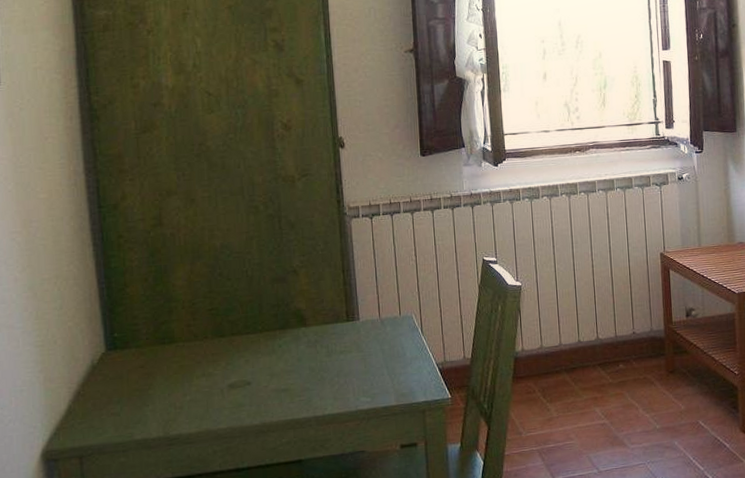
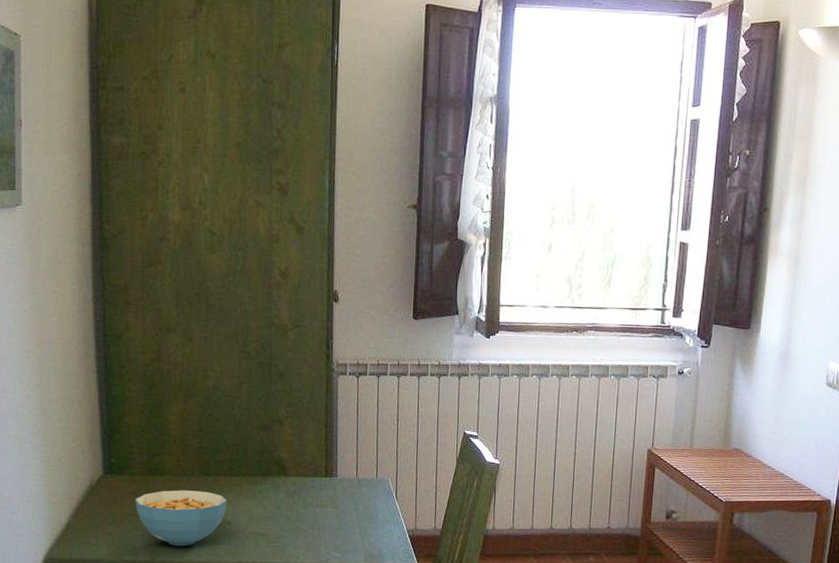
cereal bowl: none [143,353,245,416] -> present [135,490,227,547]

